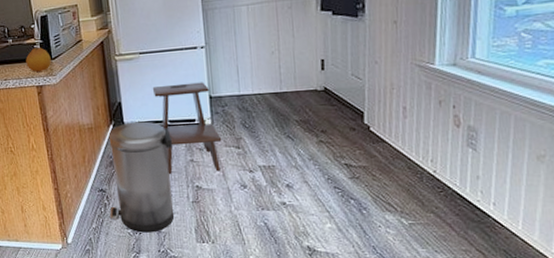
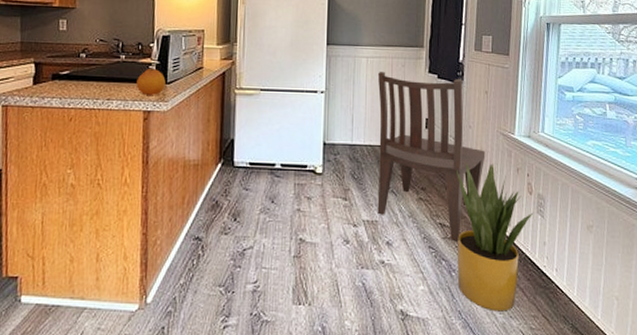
pedal bin: present [108,121,175,233] -> none [202,162,281,292]
step stool: present [152,82,222,174] -> none [268,126,331,224]
dining chair: none [262,12,398,181] -> present [377,72,486,242]
planter: none [362,98,461,246] -> present [457,163,533,312]

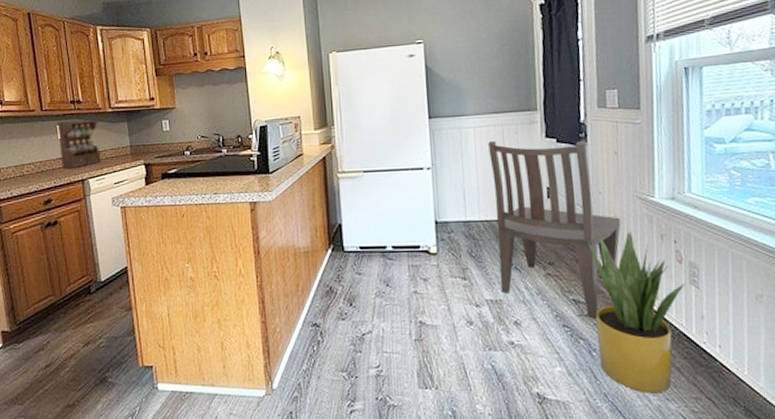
fruit: present [136,68,166,95] -> none [240,159,268,186]

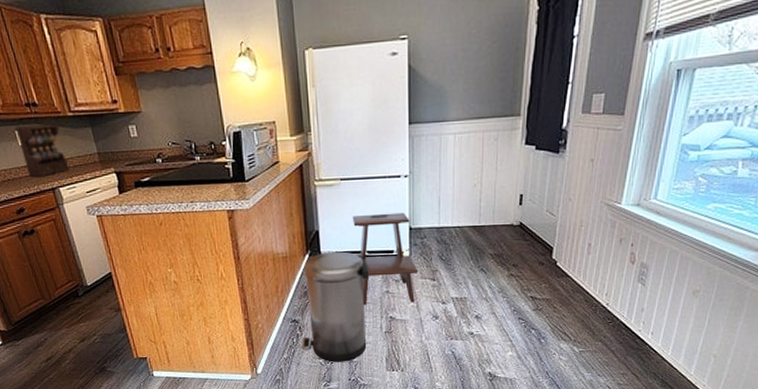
pedal bin: none [323,246,395,376] -> present [302,251,369,362]
step stool: none [375,205,448,307] -> present [352,212,419,305]
dining chair: present [488,141,621,319] -> none [466,148,586,313]
planter: present [588,231,685,394] -> none [546,236,633,371]

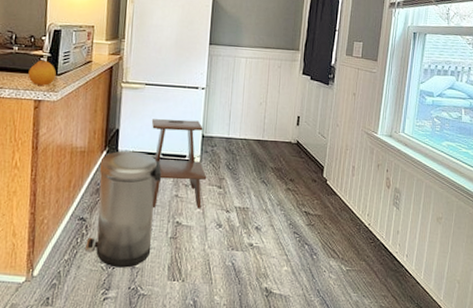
fruit: none [215,167,244,195] -> present [28,59,56,86]

